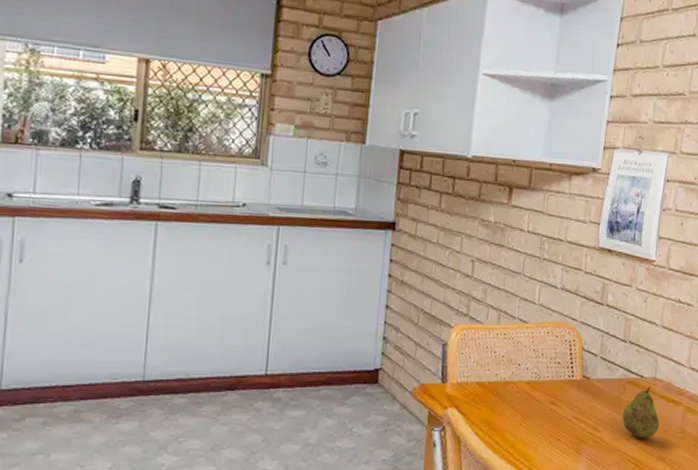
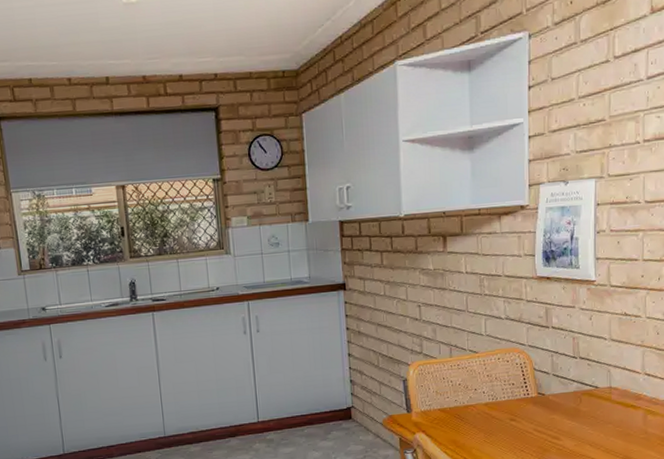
fruit: present [621,386,660,439] -> none [581,394,620,443]

